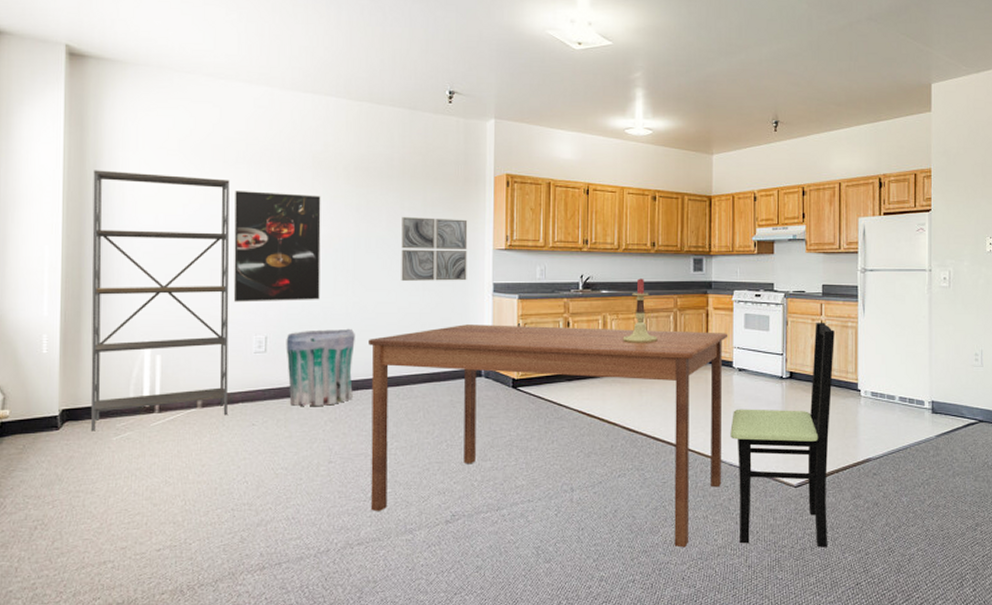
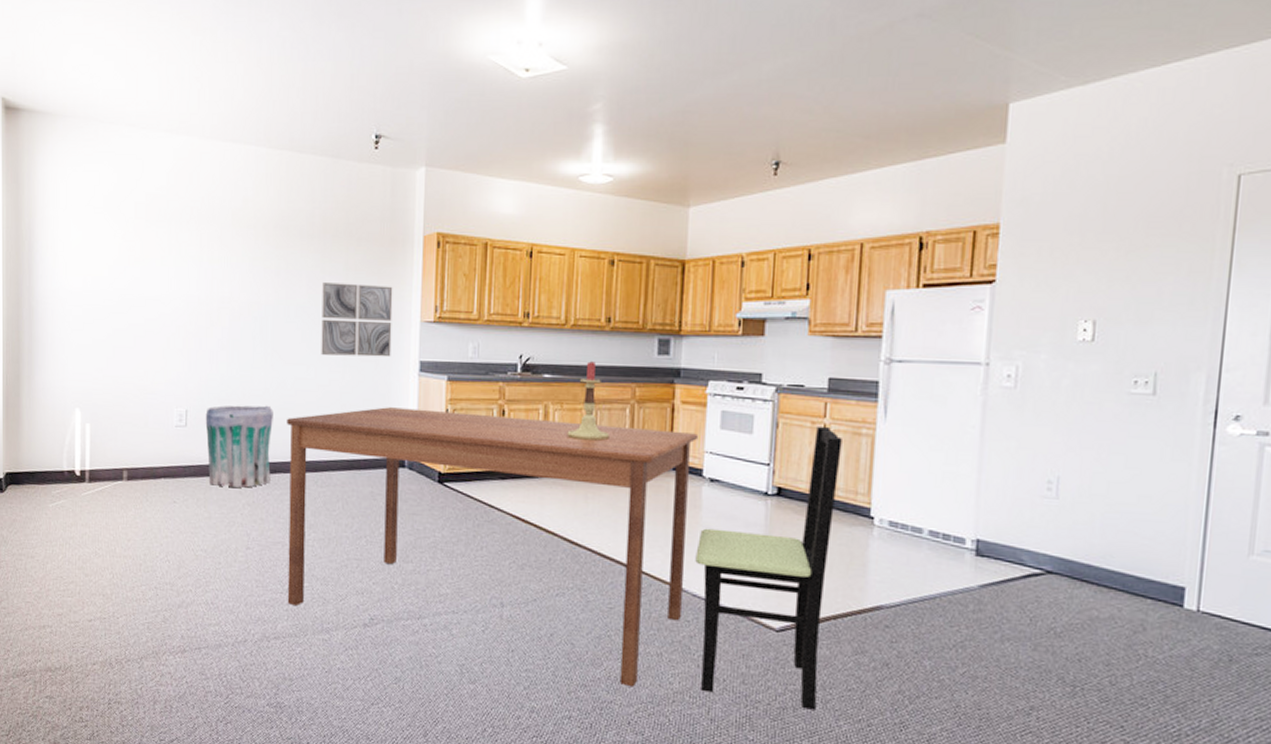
shelving unit: present [90,170,230,432] -> none [28,229,152,497]
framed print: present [233,191,321,302] -> none [156,252,240,373]

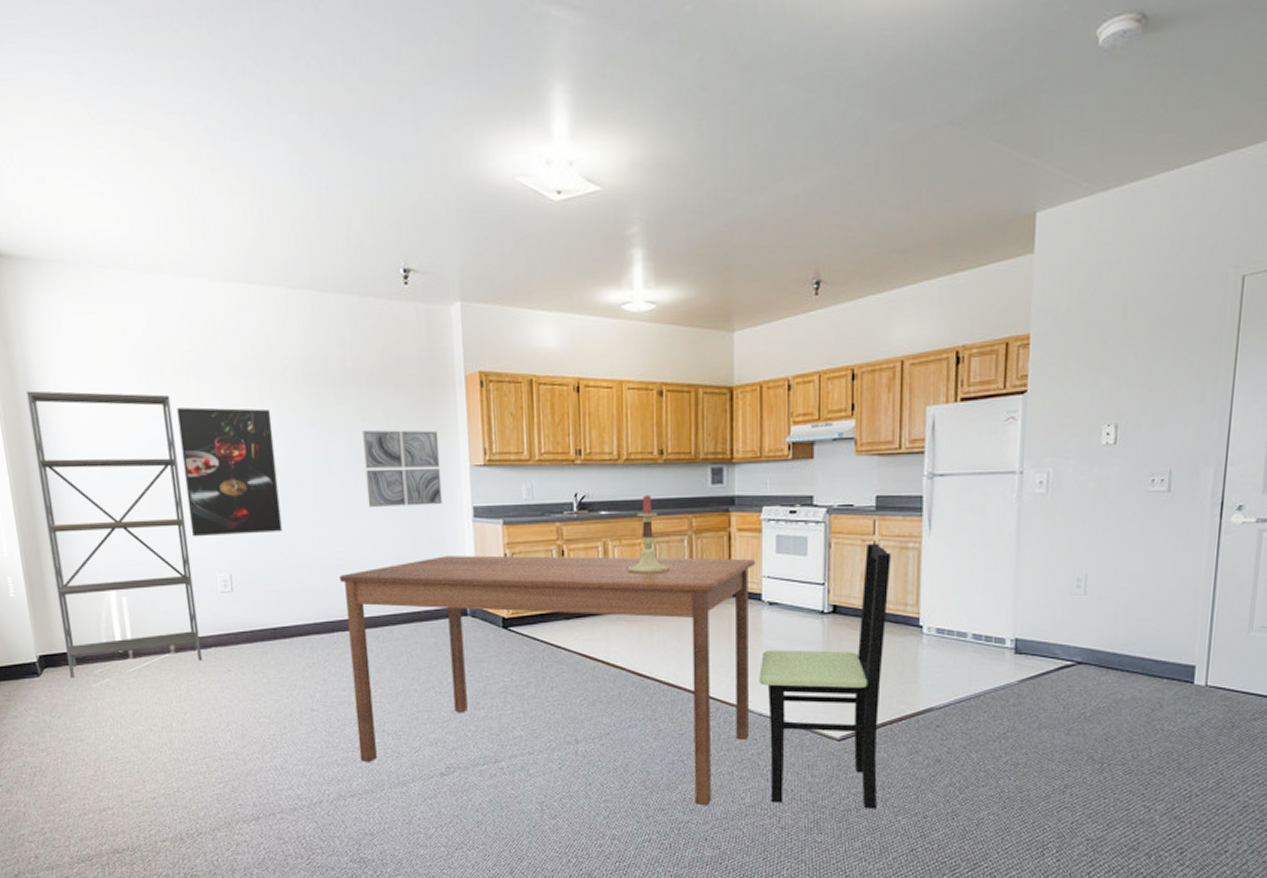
shelving unit: none [28,229,152,497] -> present [26,390,202,678]
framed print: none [156,252,240,373] -> present [177,407,282,537]
trash can: present [205,405,273,488] -> none [252,563,329,651]

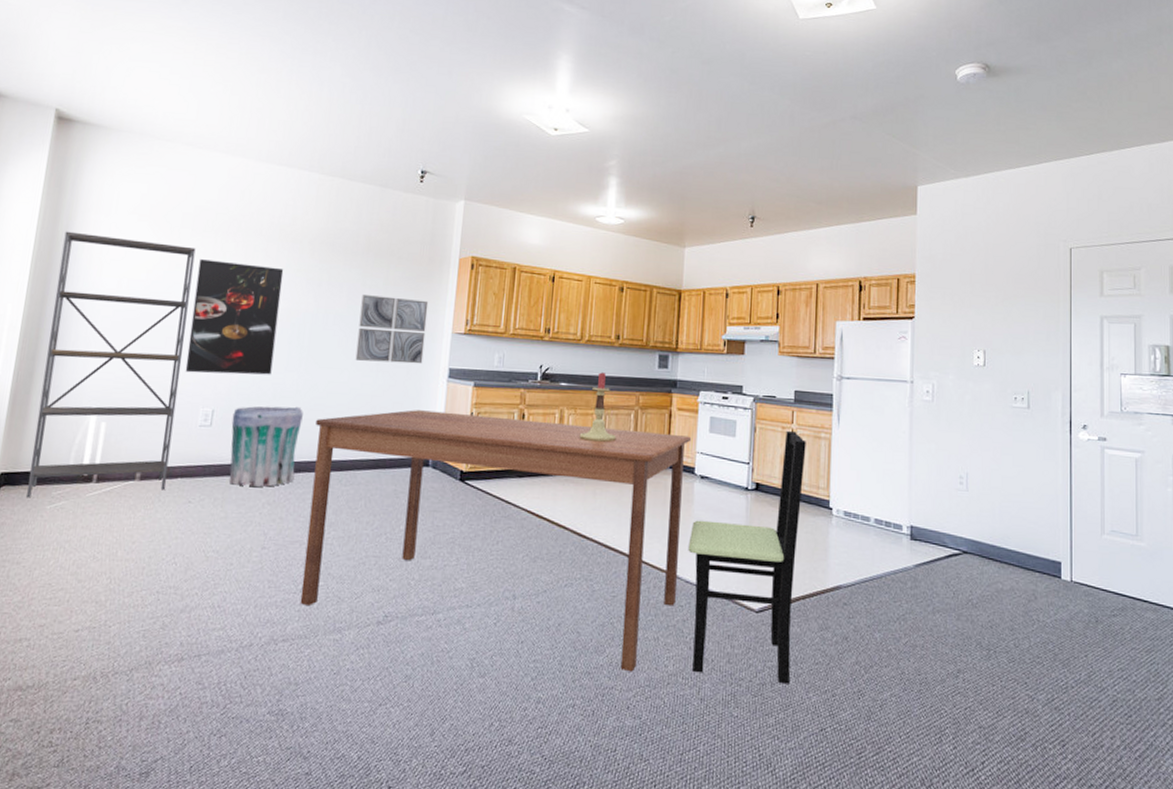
trash can: none [252,563,329,651] -> present [229,406,303,487]

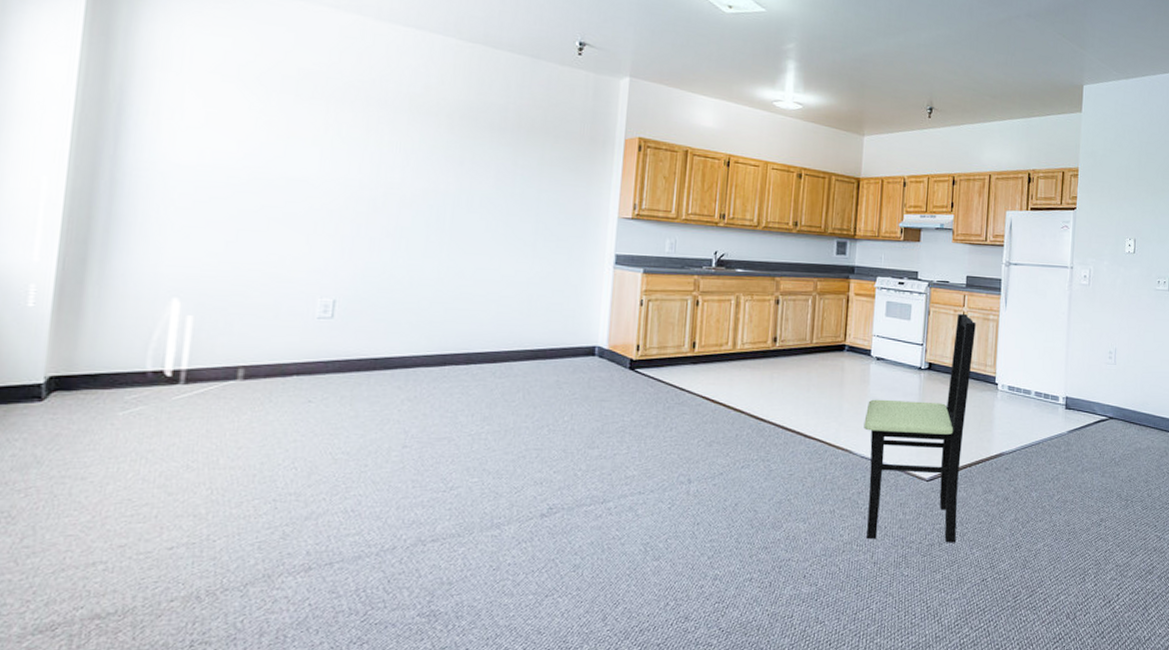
shelving unit: present [27,231,196,498] -> none [89,90,302,404]
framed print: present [185,259,284,375] -> none [295,130,417,262]
trash can: present [229,406,303,487] -> none [358,295,447,383]
dining table: present [300,410,692,672] -> none [451,297,869,544]
wall art: present [355,295,429,364] -> none [507,175,591,250]
candlestick: present [579,372,616,442] -> none [756,259,794,327]

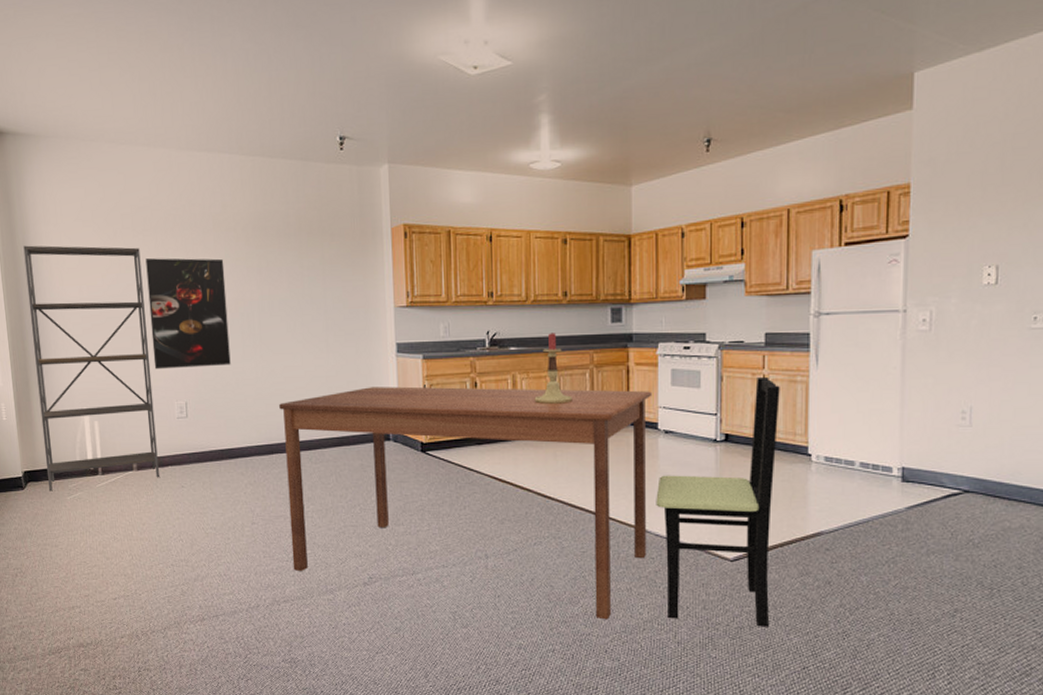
shelving unit: none [89,90,302,404] -> present [23,245,159,491]
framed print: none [295,130,417,262] -> present [145,258,231,370]
dining table: none [451,297,869,544] -> present [279,386,653,620]
candlestick: none [756,259,794,327] -> present [534,333,573,404]

